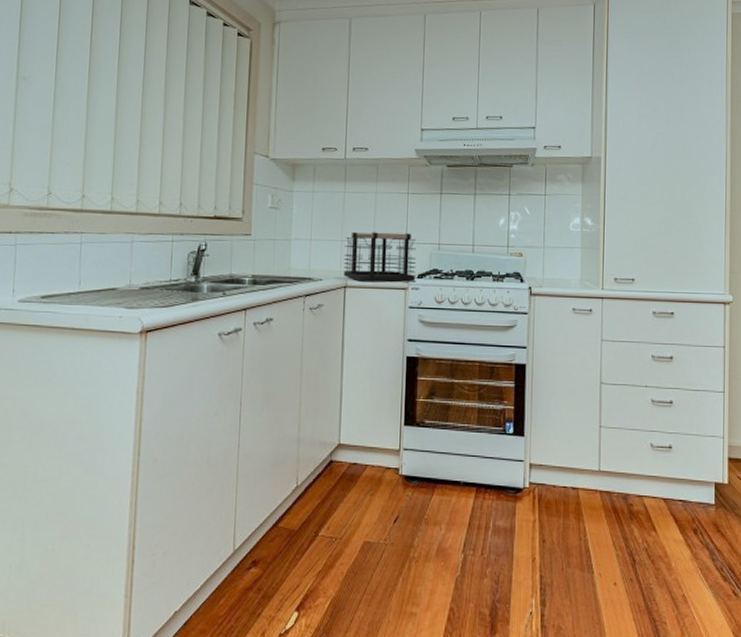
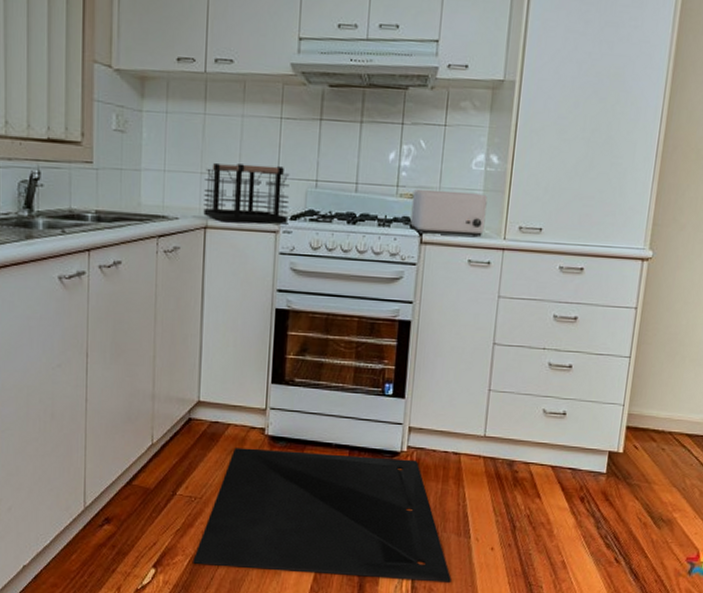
door mat: none [333,488,579,620] -> present [193,448,451,582]
toaster: none [520,248,585,289] -> present [410,188,488,238]

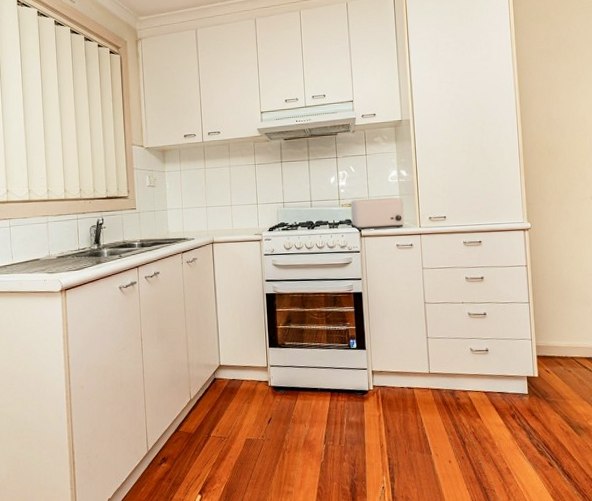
door mat: present [193,448,451,582] -> none [227,395,422,492]
dish rack: present [203,162,290,224] -> none [209,196,268,238]

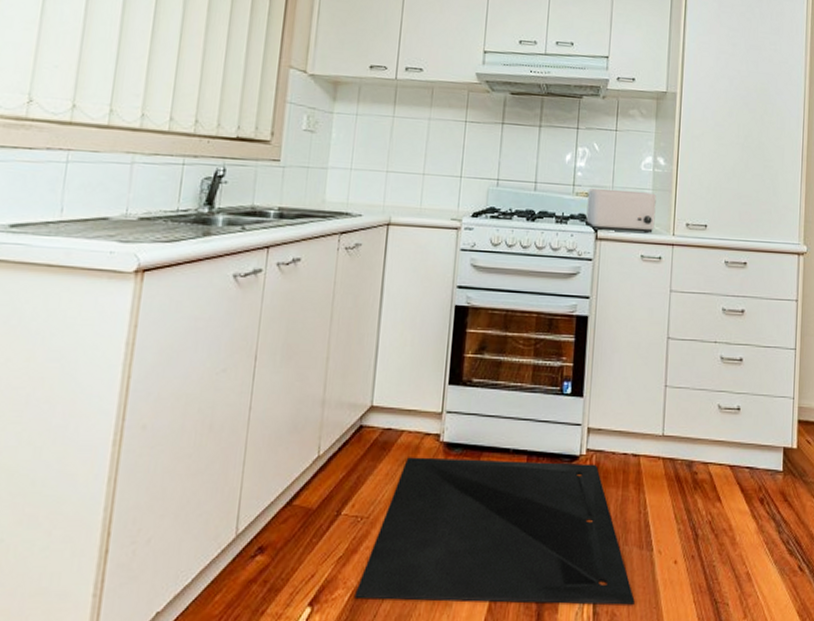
door mat: none [227,395,422,492] -> present [354,457,635,605]

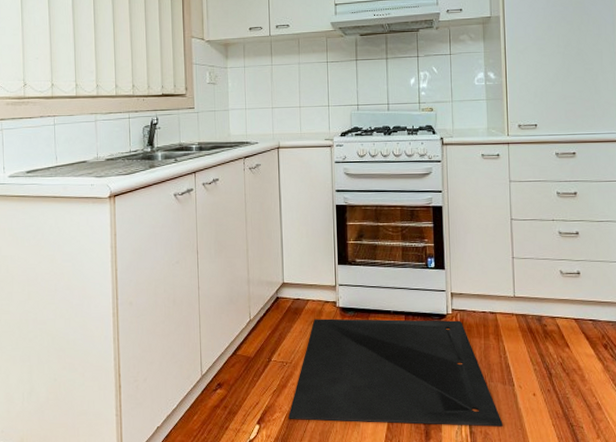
toaster: present [586,187,656,234] -> none [432,102,491,138]

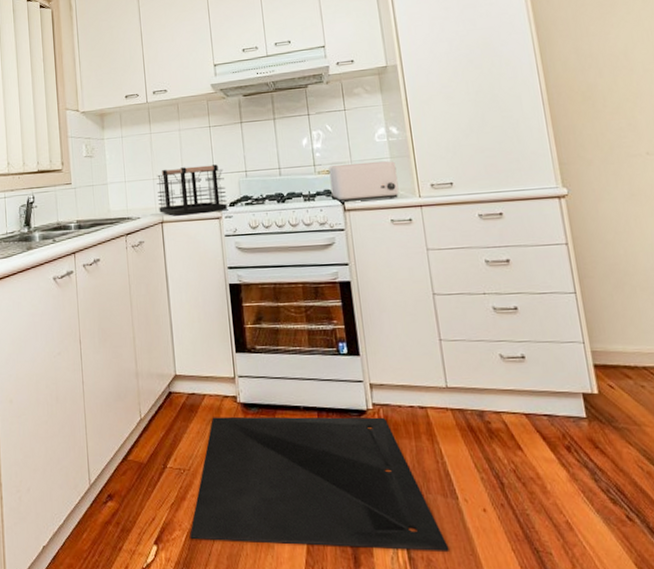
dish rack: none [275,97,339,143] -> present [156,164,228,216]
toaster: none [432,102,491,138] -> present [328,160,399,203]

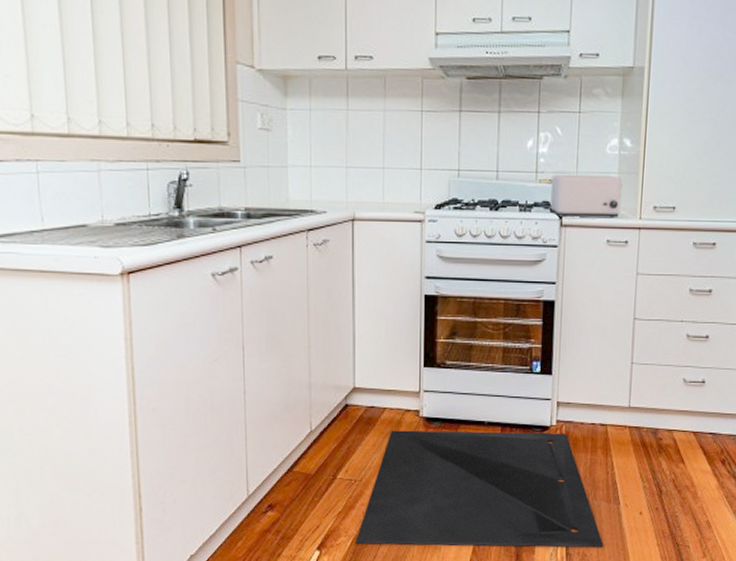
dish rack: present [156,164,228,216] -> none [350,156,434,214]

